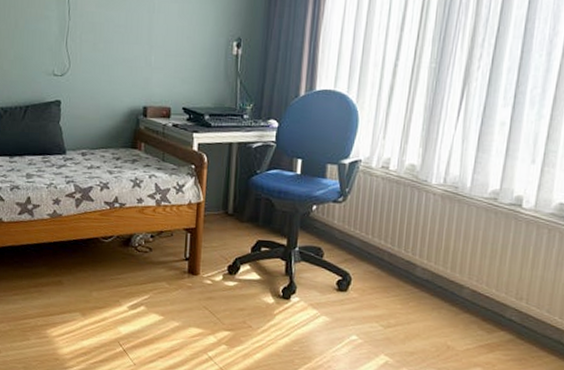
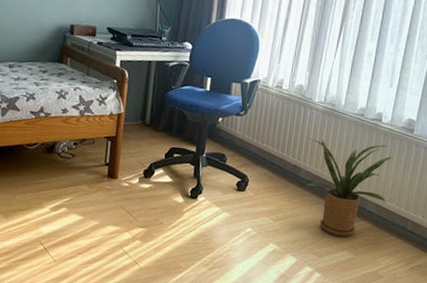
house plant: none [424,227,540,350] -> present [306,137,393,237]

